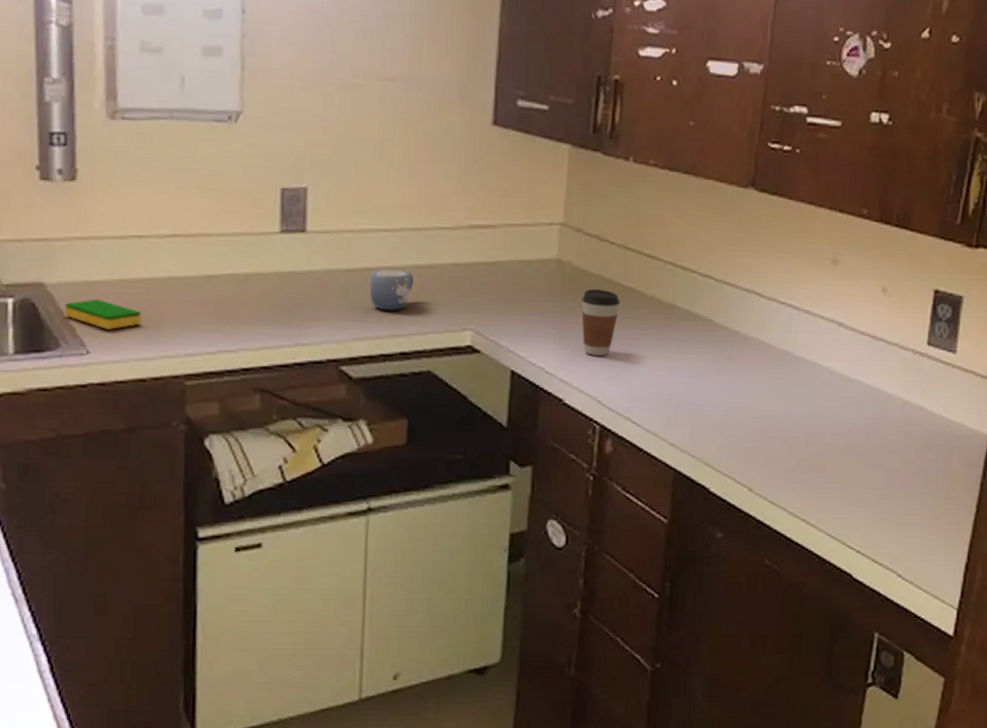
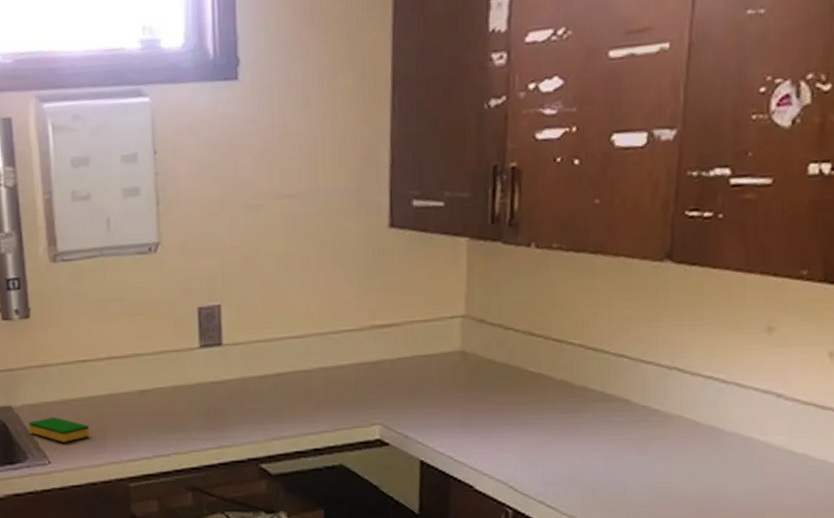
mug: present [369,268,414,311] -> none [281,372,323,412]
coffee cup: present [581,288,621,356] -> none [488,377,529,442]

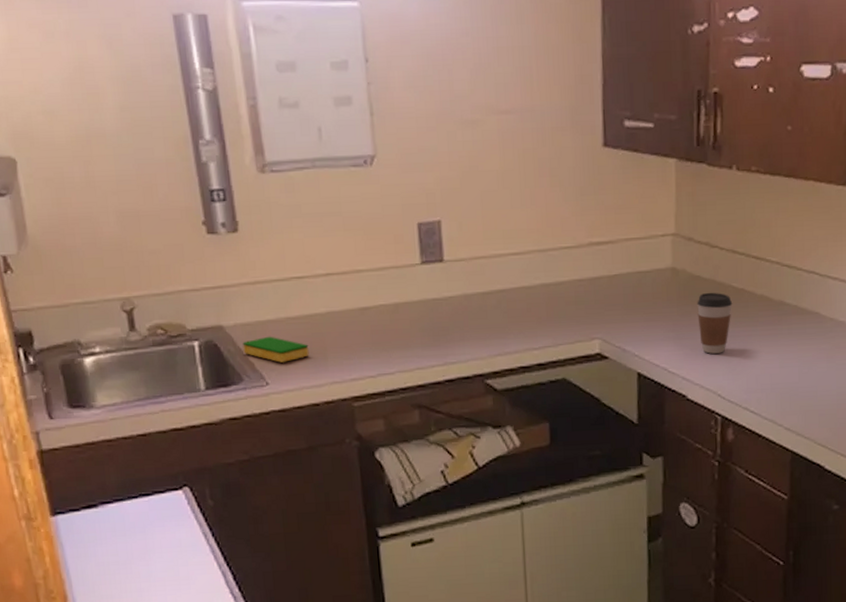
coffee cup: none [488,377,529,442] -> present [697,292,733,354]

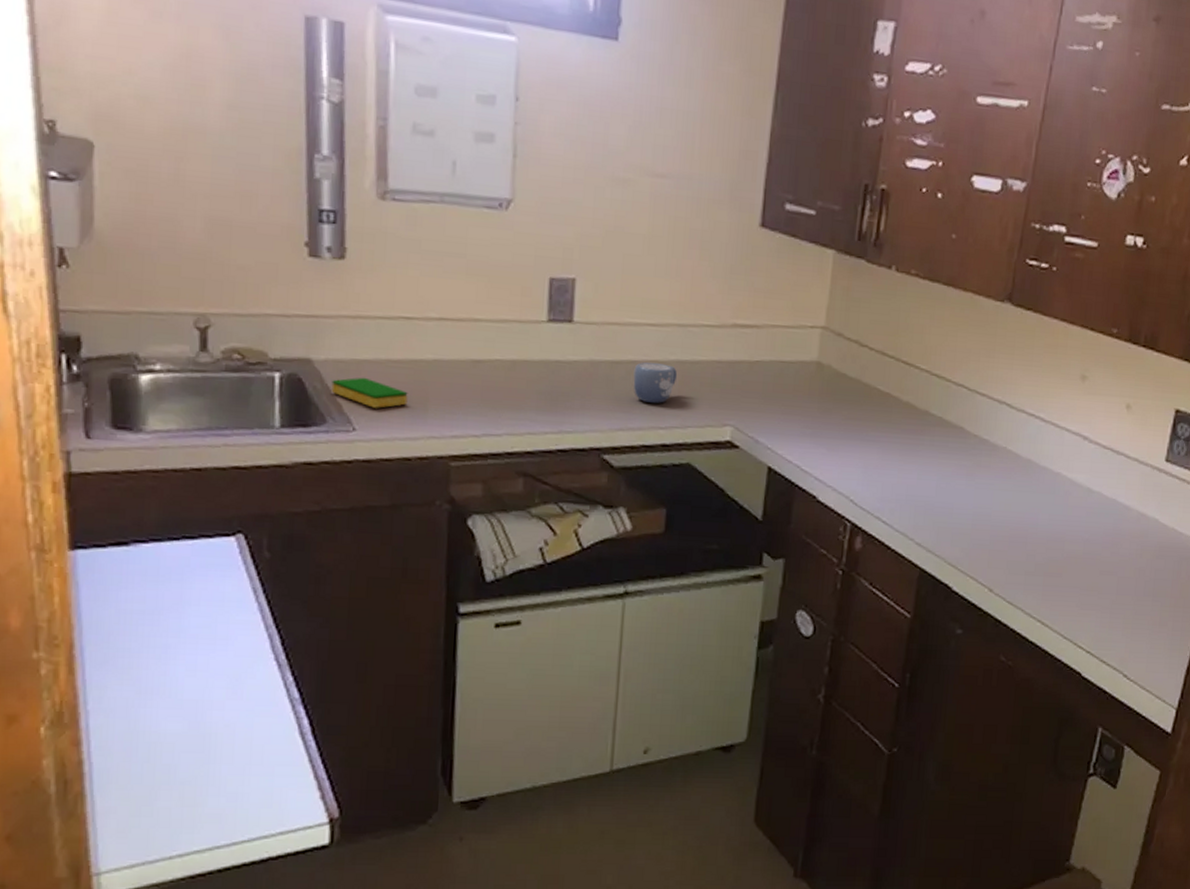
mug: none [504,288,544,328] -> present [633,362,678,404]
coffee cup: present [697,292,733,354] -> none [838,392,877,457]

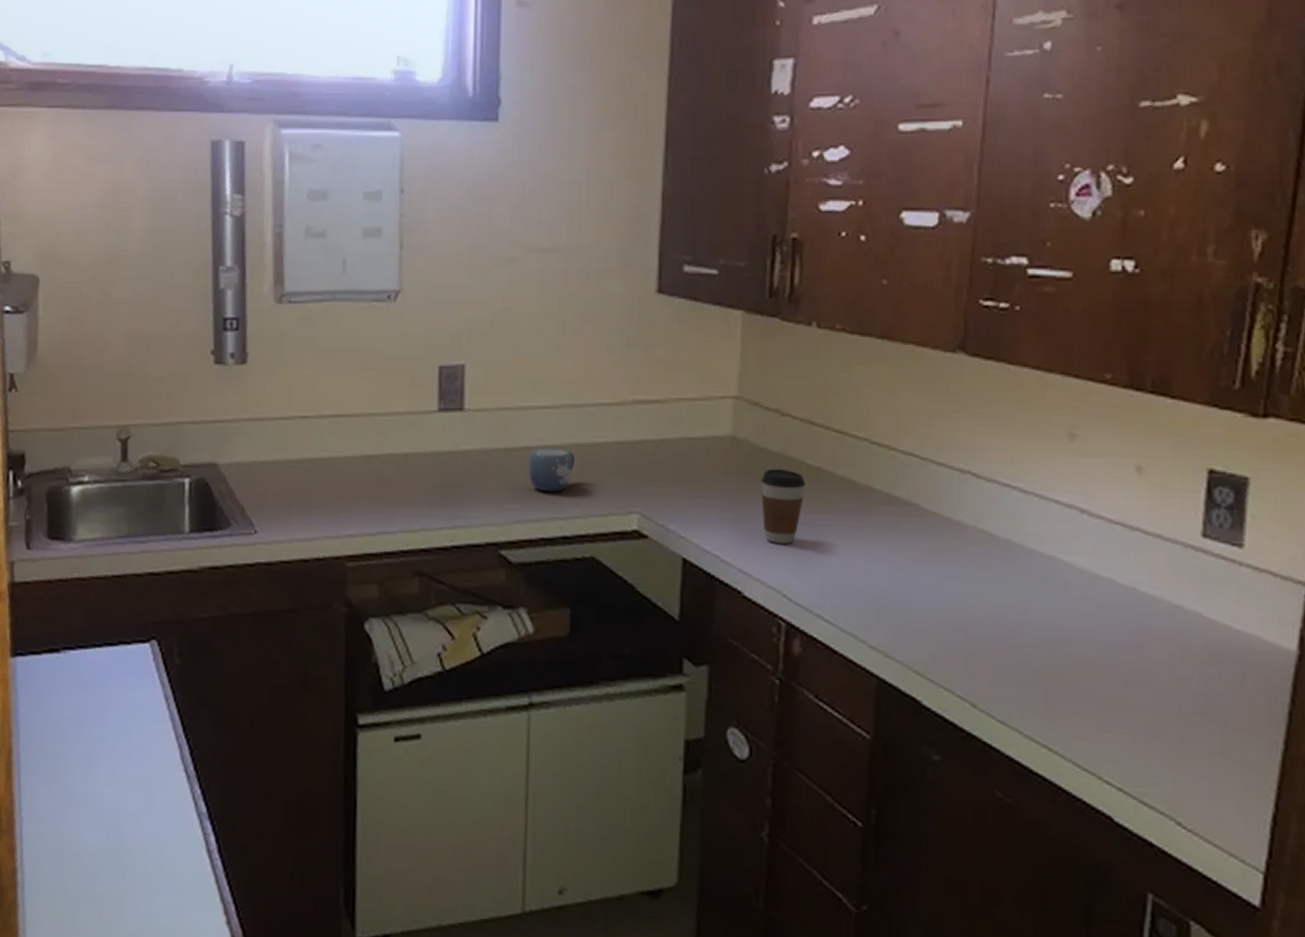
dish sponge: present [331,377,408,408] -> none [235,479,305,510]
coffee cup: none [838,392,877,457] -> present [761,468,806,544]

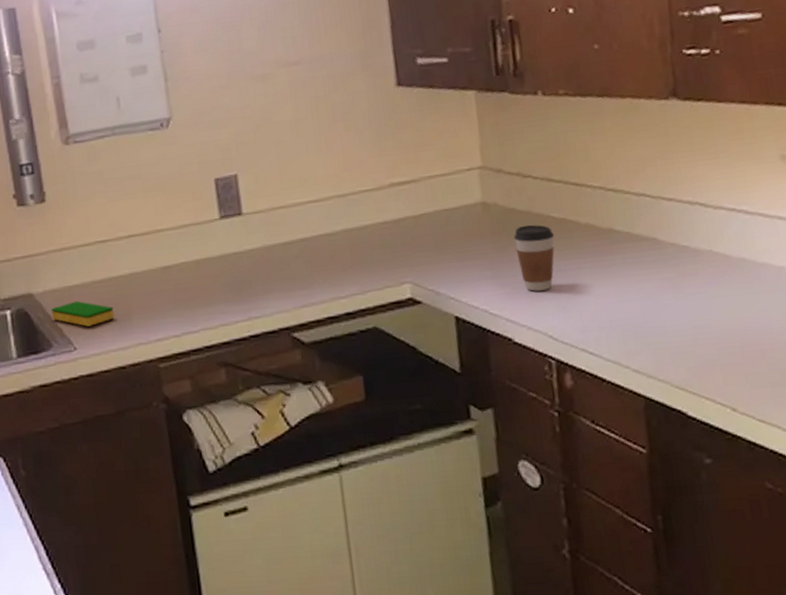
dish sponge: none [235,479,305,510] -> present [51,300,115,327]
mug: present [528,447,576,493] -> none [305,235,347,276]

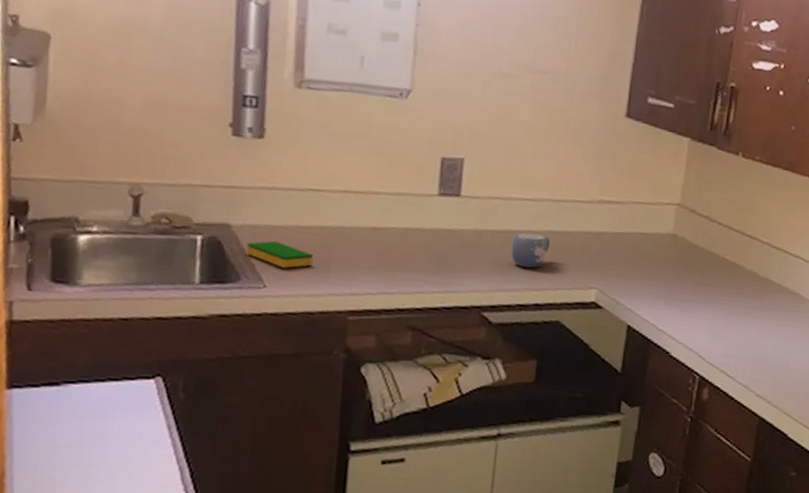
mug: none [305,235,347,276] -> present [511,232,551,269]
coffee cup: present [514,224,555,292] -> none [689,261,724,318]

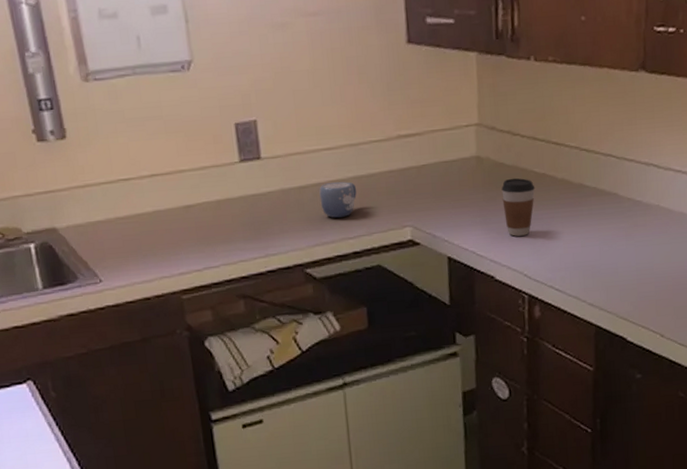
dish sponge: present [246,240,314,268] -> none [75,236,139,260]
coffee cup: none [689,261,724,318] -> present [501,178,535,237]

